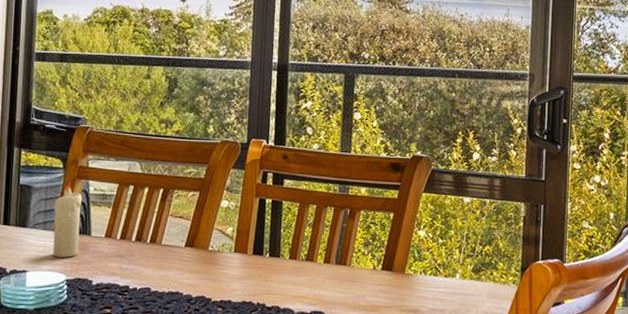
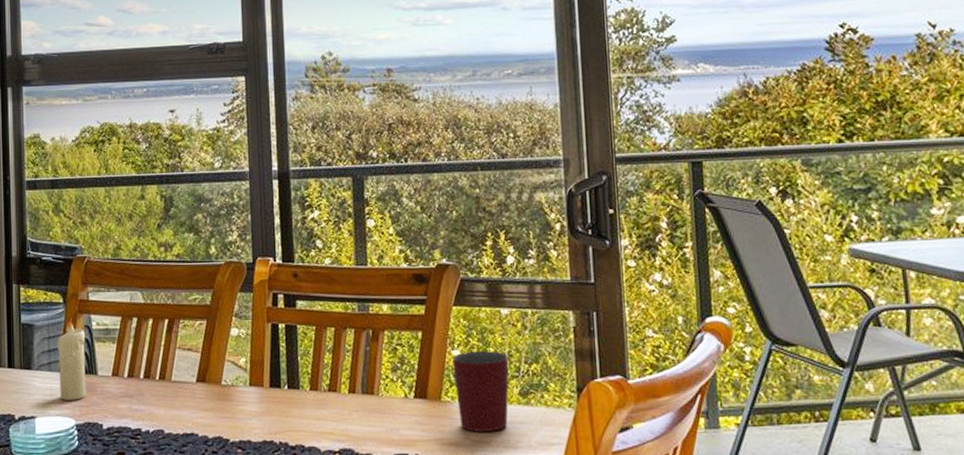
mug: none [418,232,466,302] -> present [452,351,509,432]

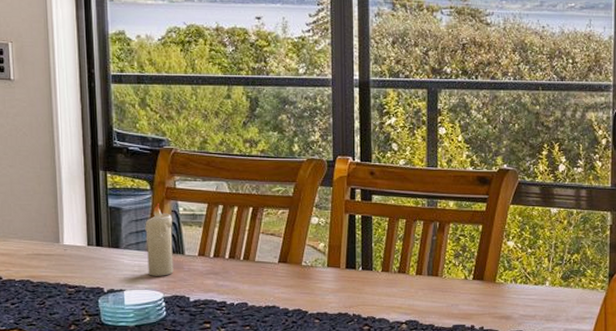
mug: present [452,351,509,432] -> none [507,243,555,308]

